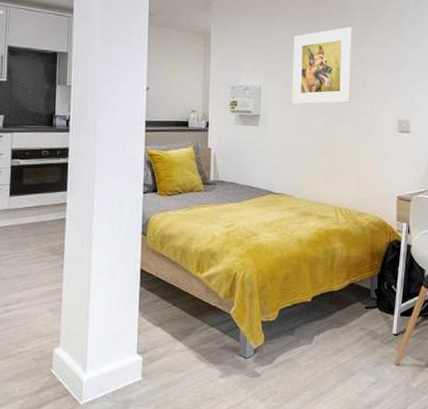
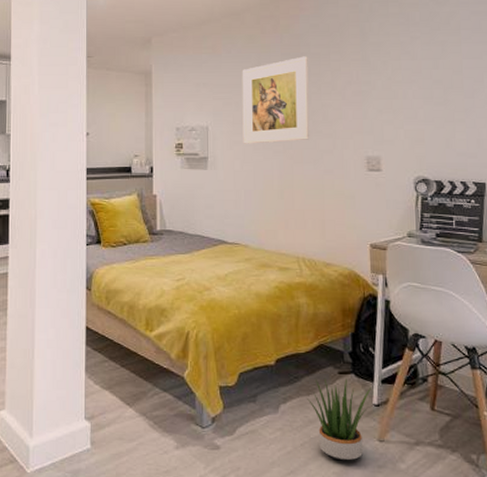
potted plant: none [336,312,391,383] -> present [306,378,371,461]

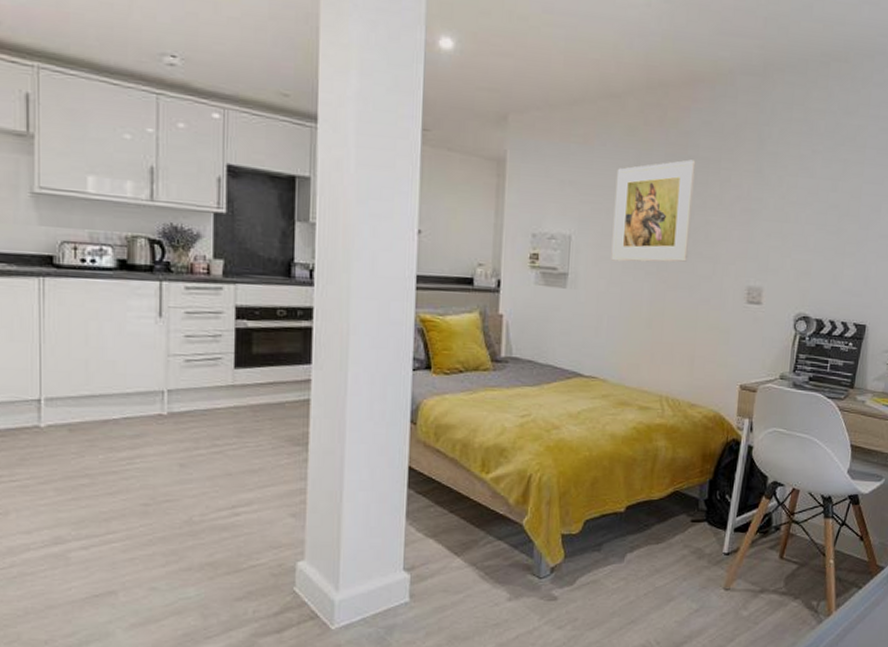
potted plant: present [306,378,371,461] -> none [654,526,723,610]

